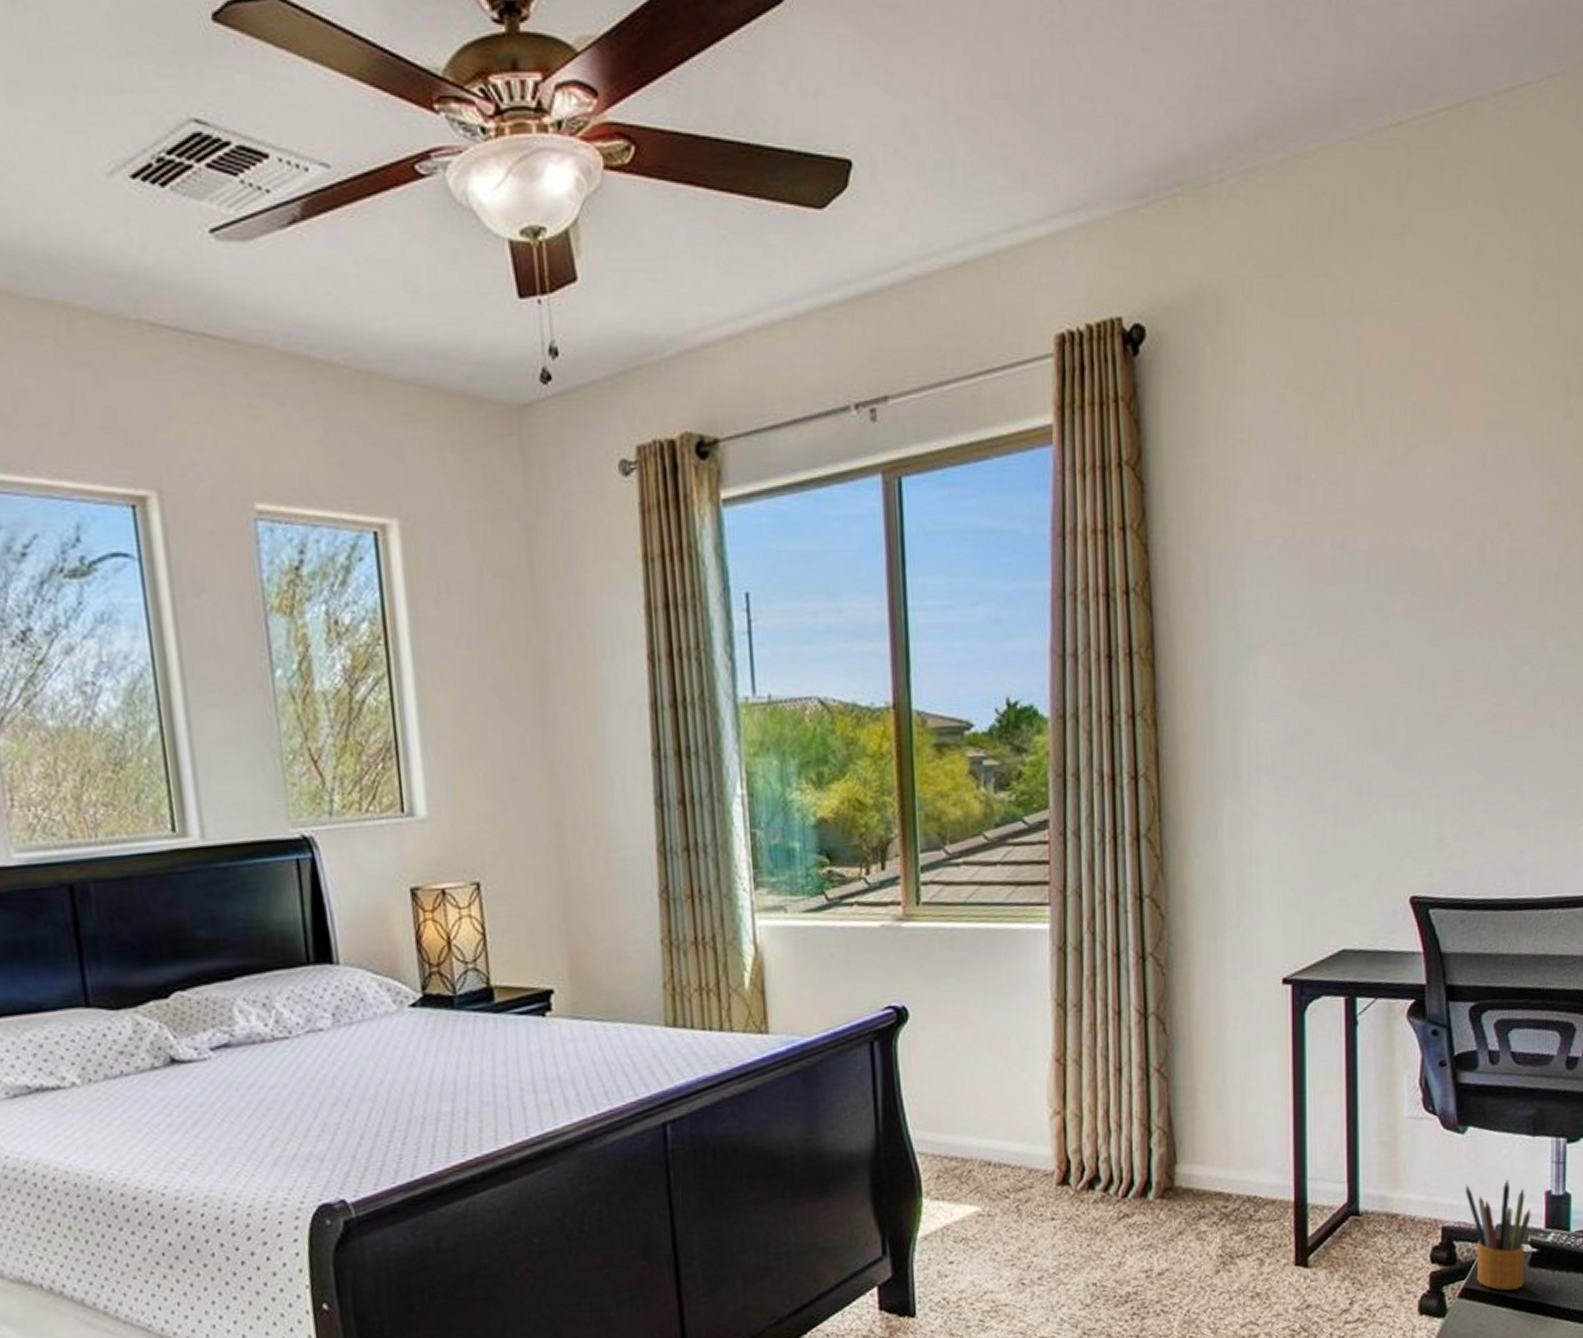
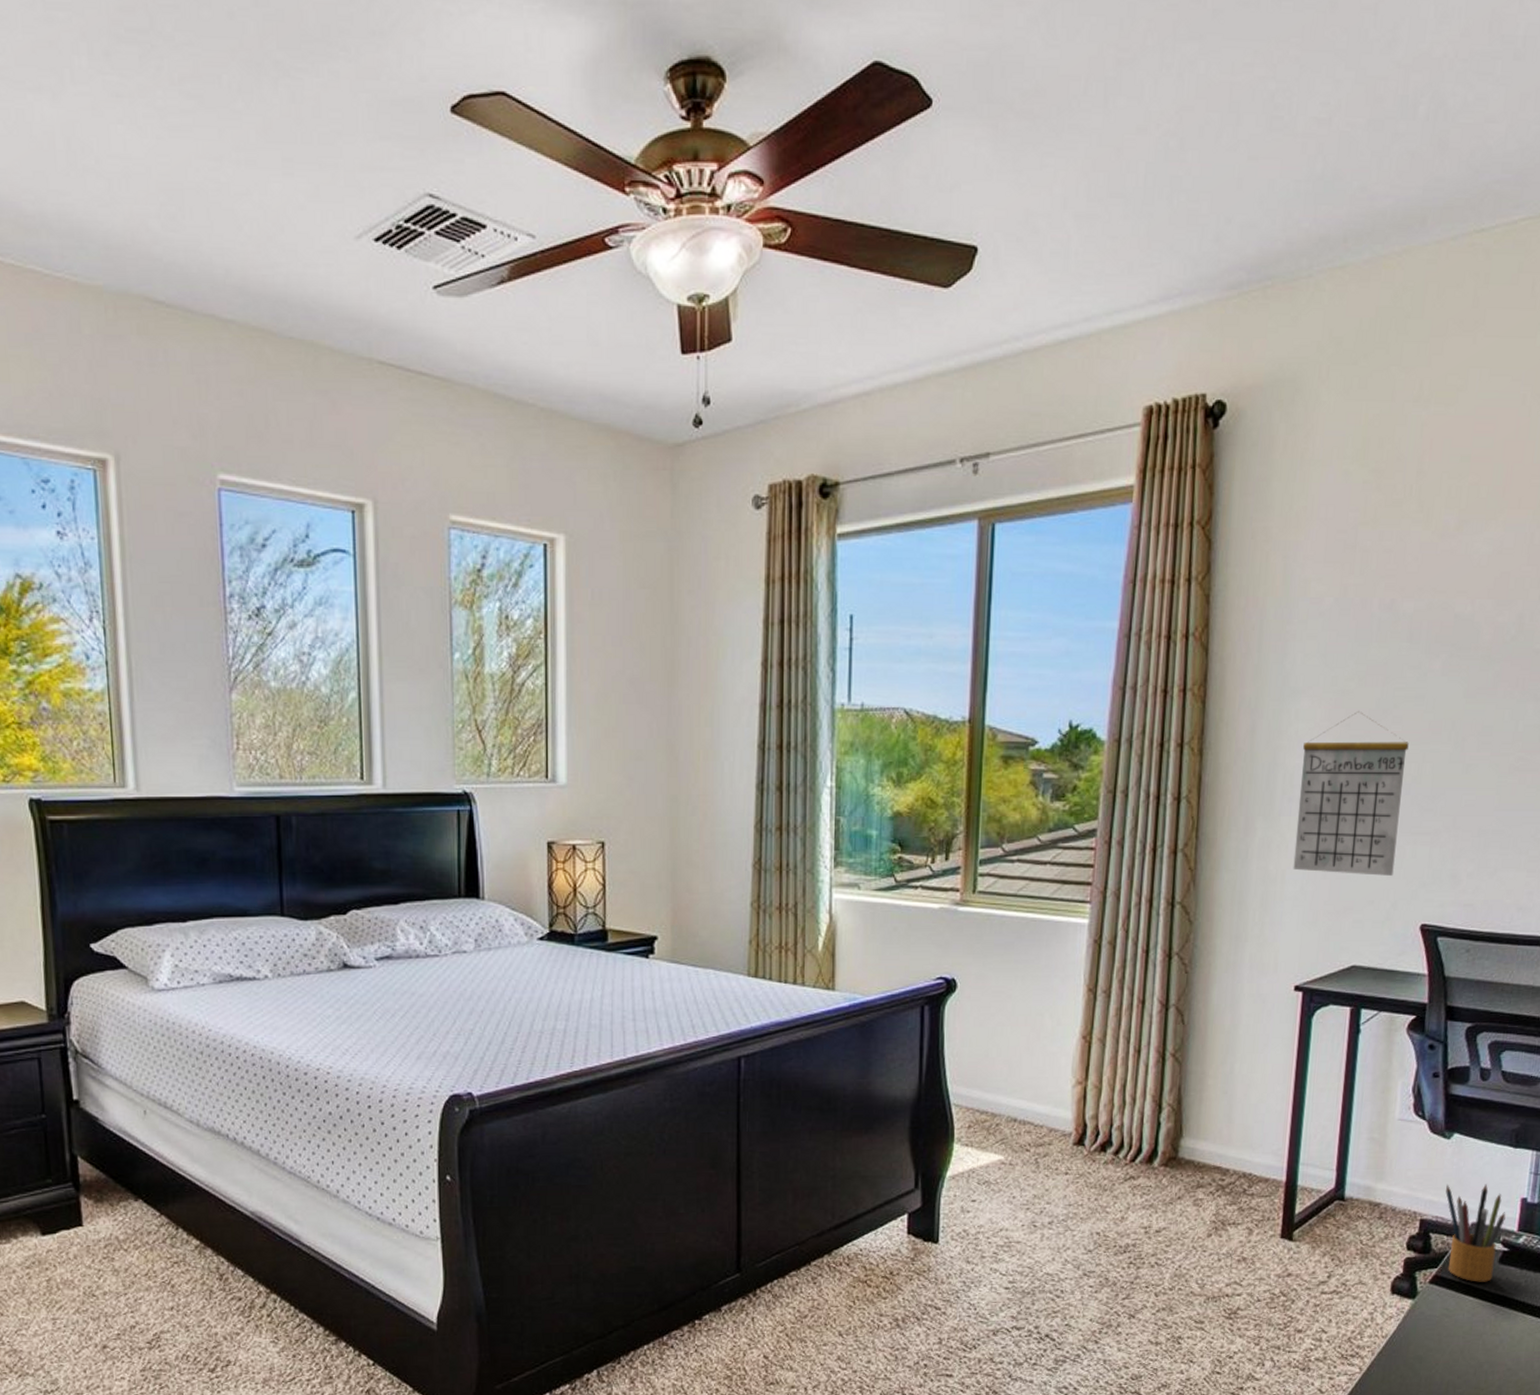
calendar: none [1266,664,1378,848] -> present [1293,712,1409,877]

